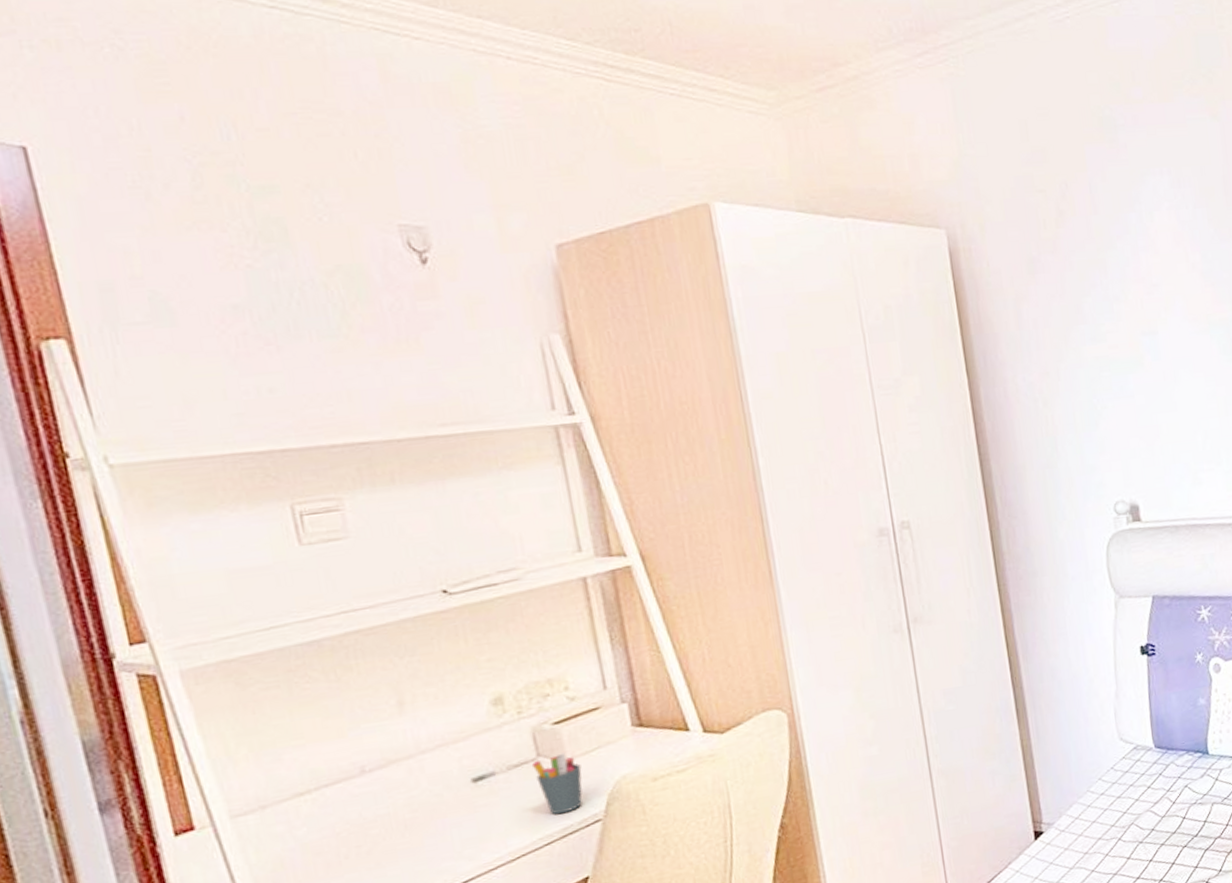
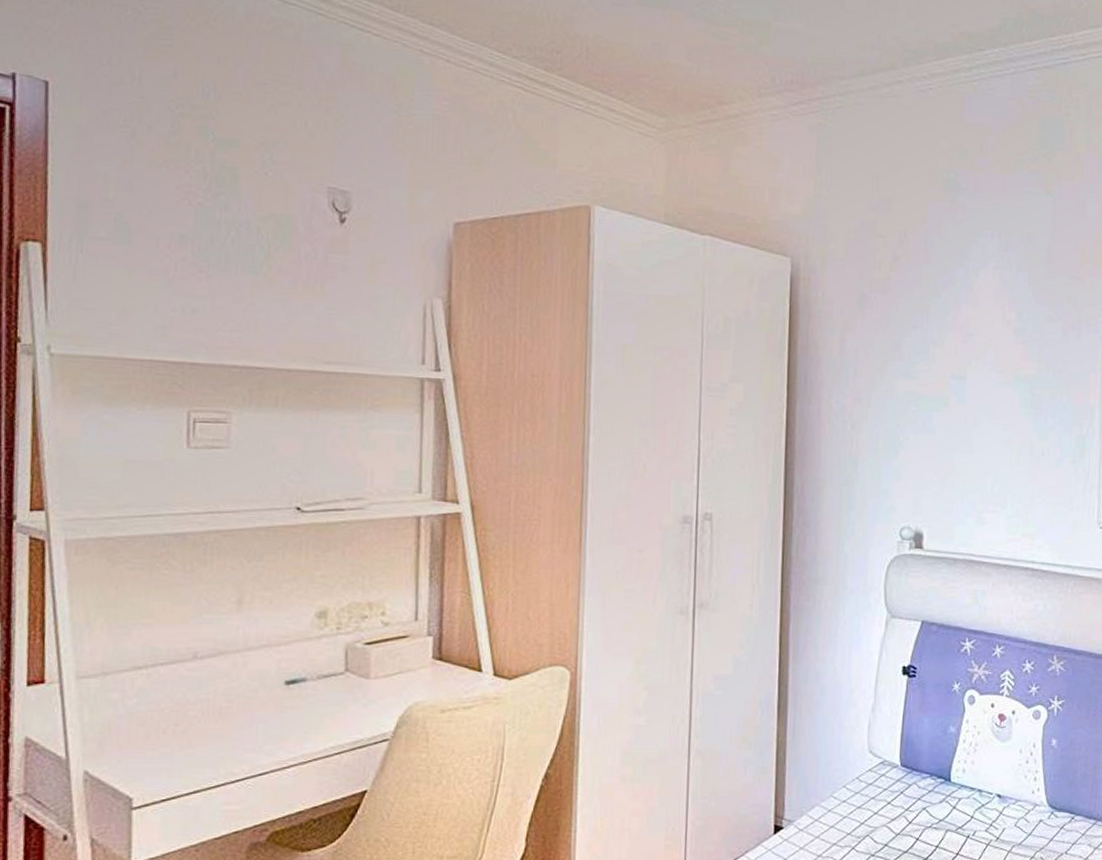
pen holder: present [531,753,583,815] -> none [338,672,381,728]

